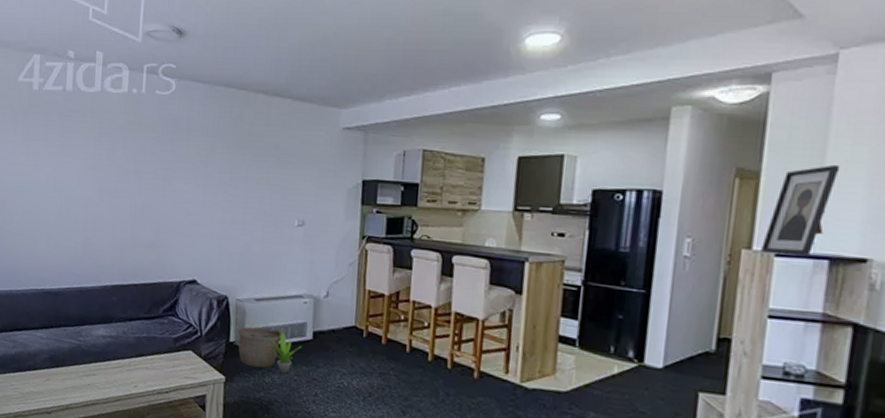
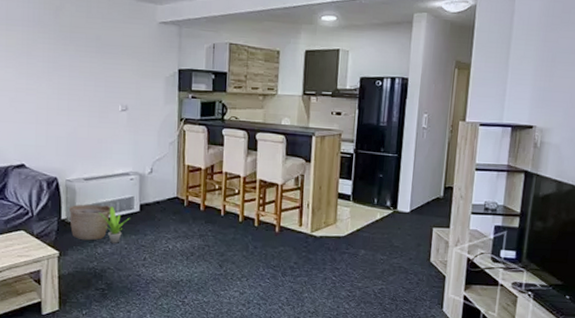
picture frame: present [761,164,840,255] -> none [471,59,518,125]

